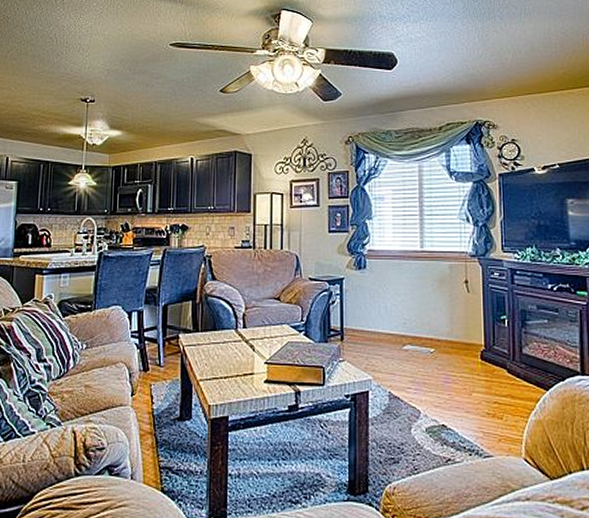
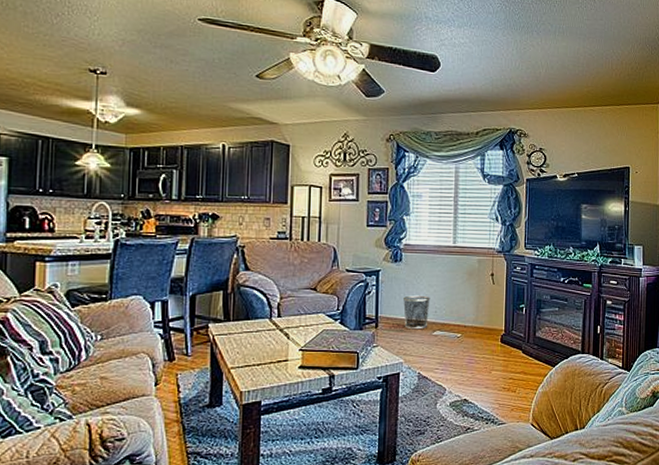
waste bin: none [370,305,398,343] -> present [403,295,430,330]

